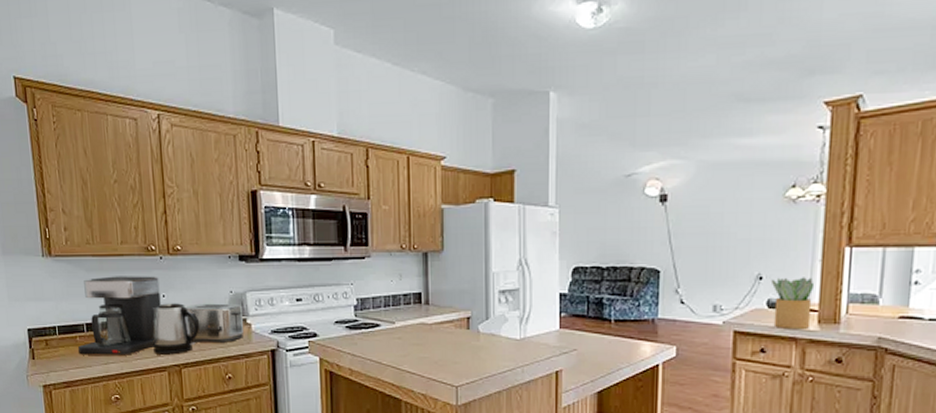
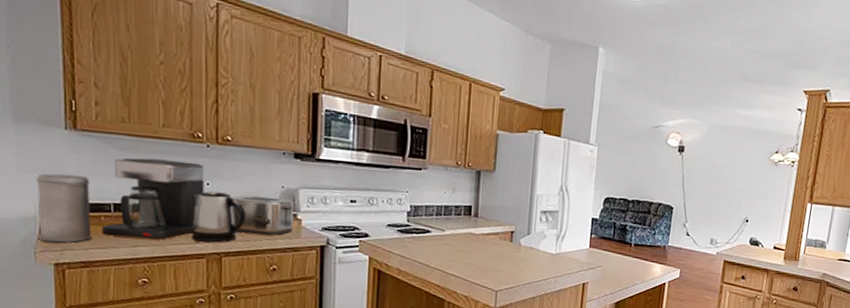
canister: none [23,299,71,365] -> present [35,173,92,243]
potted plant: present [770,277,814,329] -> none [753,221,784,263]

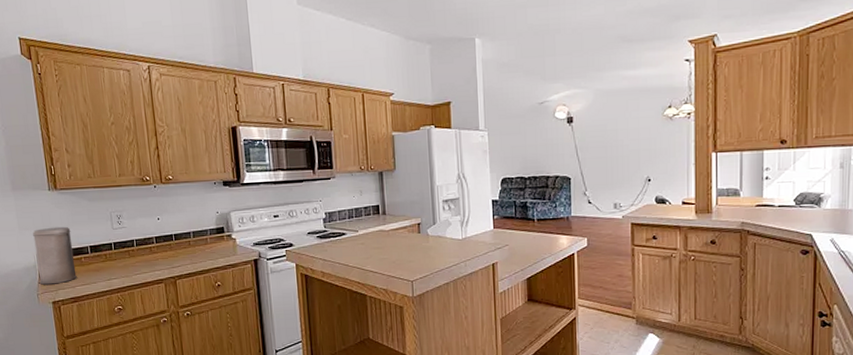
coffee maker: present [102,158,204,240] -> none [84,202,156,273]
kettle: present [192,191,246,243] -> none [148,224,192,270]
toaster: present [231,195,294,236] -> none [178,222,230,257]

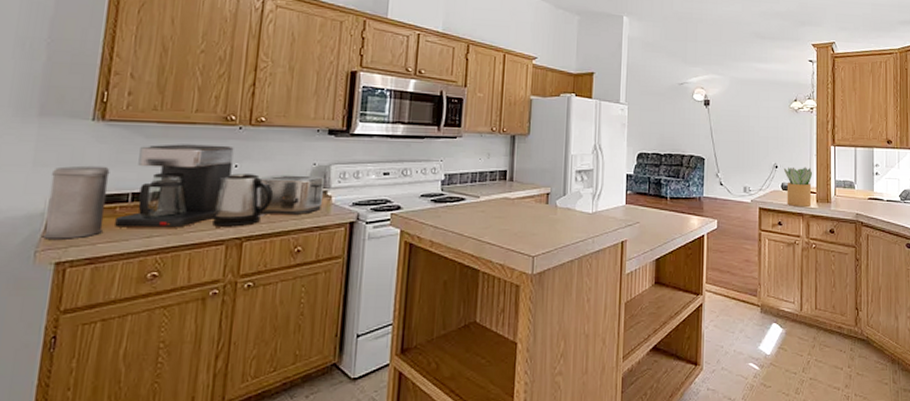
coffee maker: none [84,202,156,273] -> present [115,144,234,228]
kettle: none [148,224,192,270] -> present [212,173,274,228]
toaster: none [178,222,230,257] -> present [259,174,325,216]
potted plant: none [657,177,690,219] -> present [783,166,812,206]

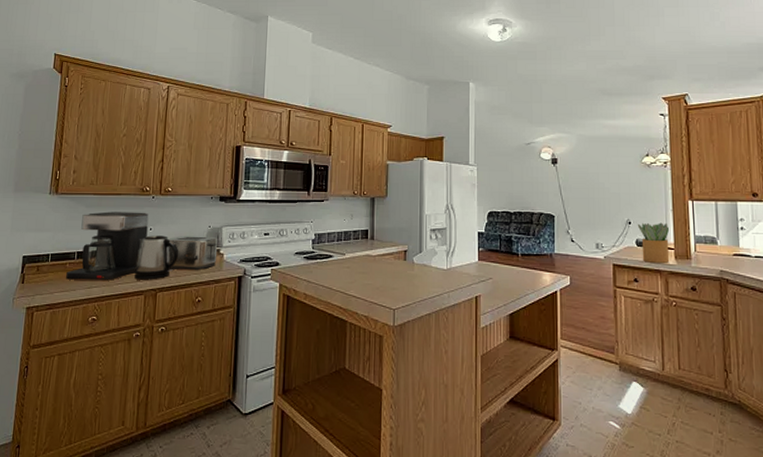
canister: present [43,165,110,239] -> none [18,230,62,289]

